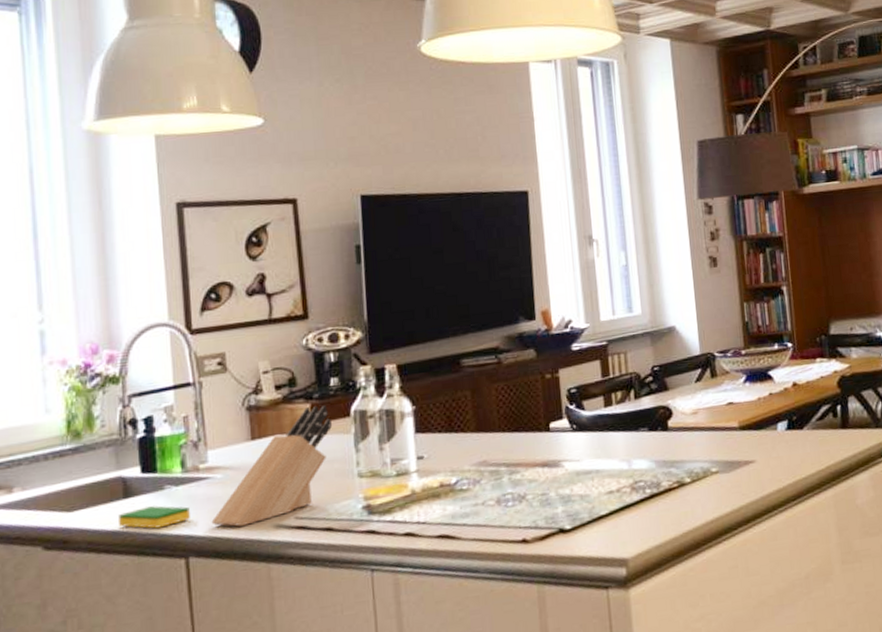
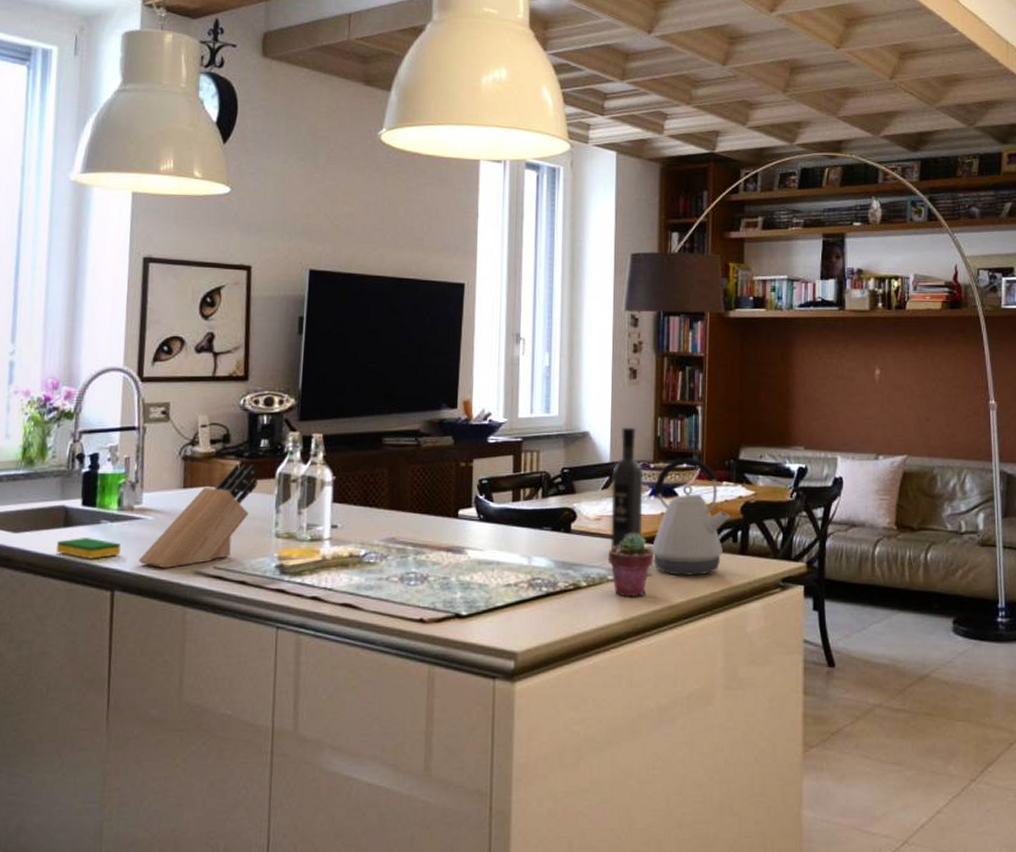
wine bottle: none [704,316,742,441] -> present [610,427,643,549]
potted succulent: none [708,422,756,487] -> present [608,533,653,597]
kettle: none [748,339,828,458] -> present [650,458,730,576]

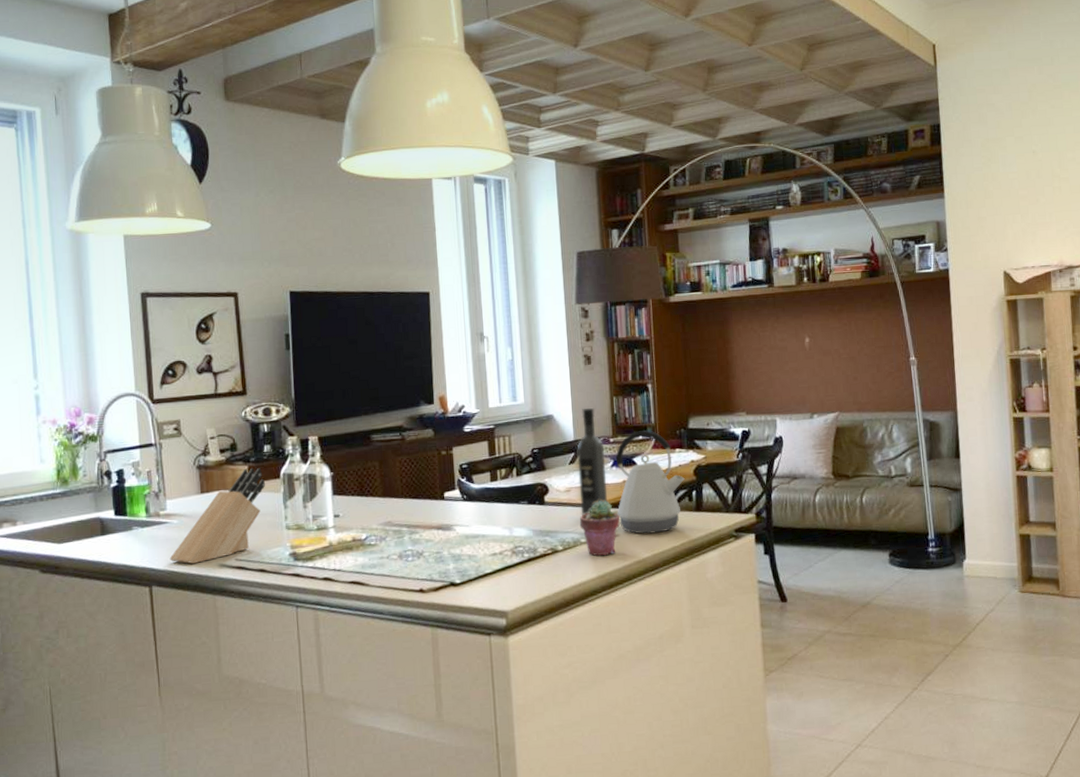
dish sponge: present [57,538,121,559] -> none [97,543,153,561]

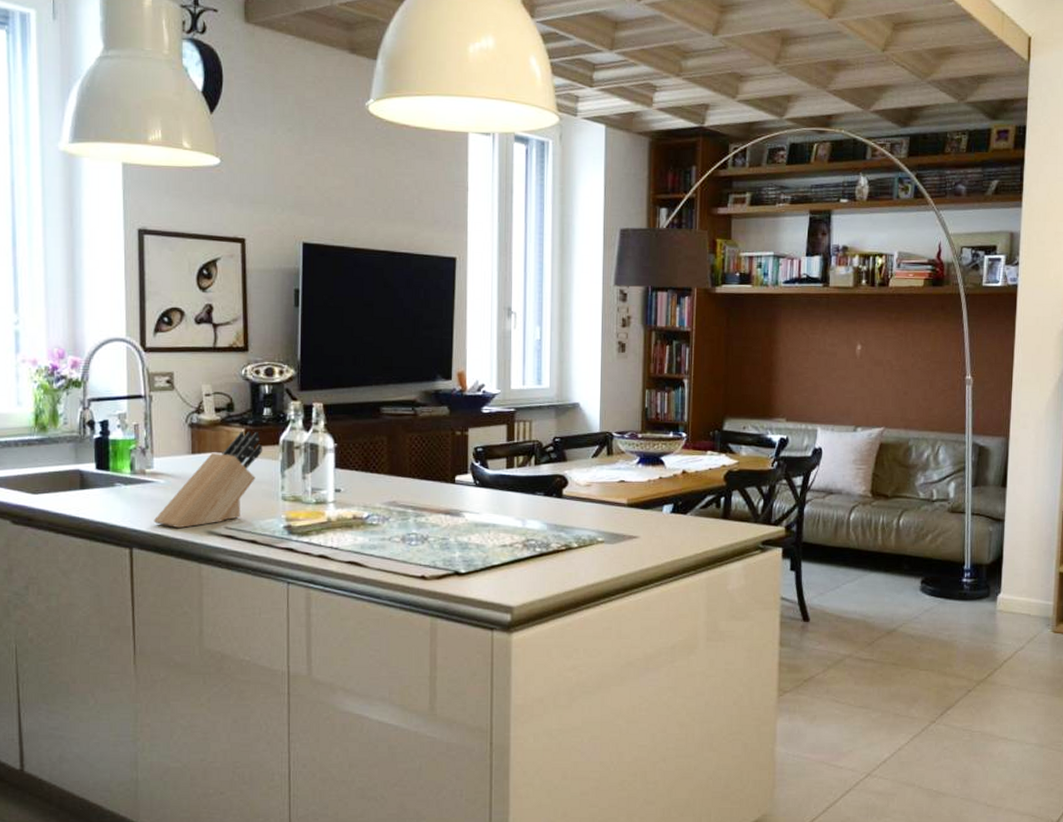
wine bottle: present [577,407,608,516] -> none [600,398,632,513]
potted succulent: present [579,500,620,556] -> none [597,498,641,558]
kettle: present [615,430,685,534] -> none [637,428,714,538]

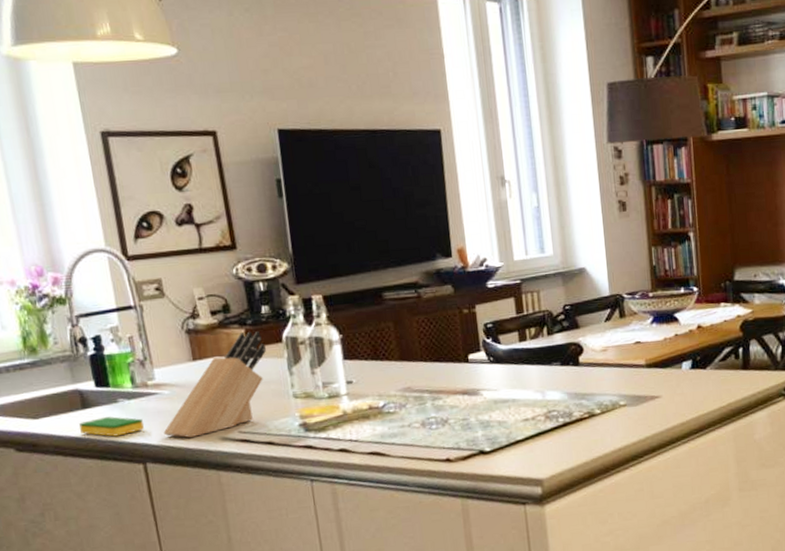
dish sponge: none [75,499,135,519] -> present [79,416,144,437]

